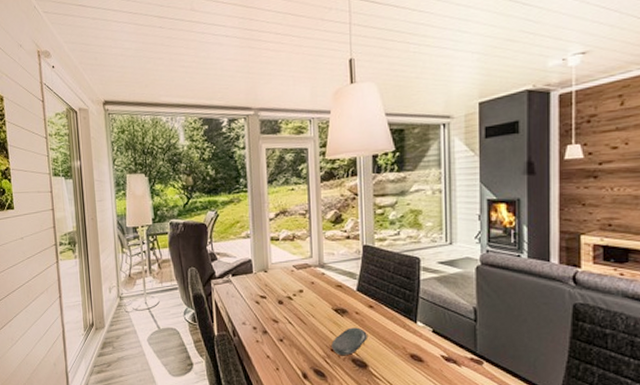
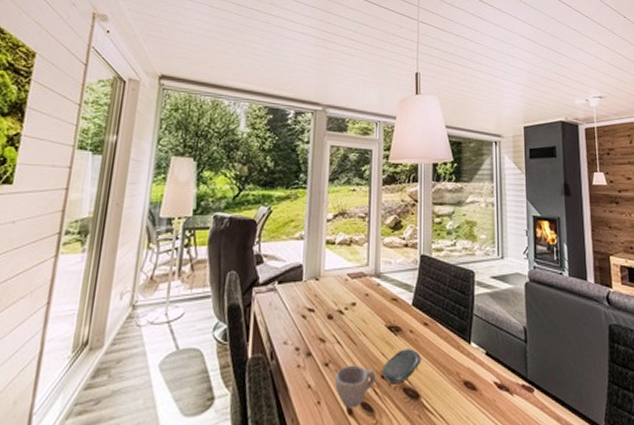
cup: none [289,340,326,374] -> present [334,365,376,408]

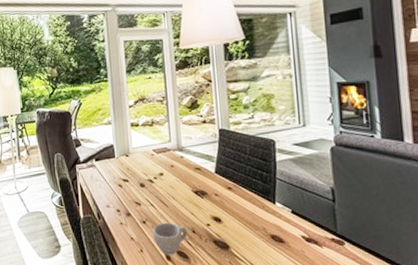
oval tray: present [382,349,421,384] -> none [193,209,227,237]

